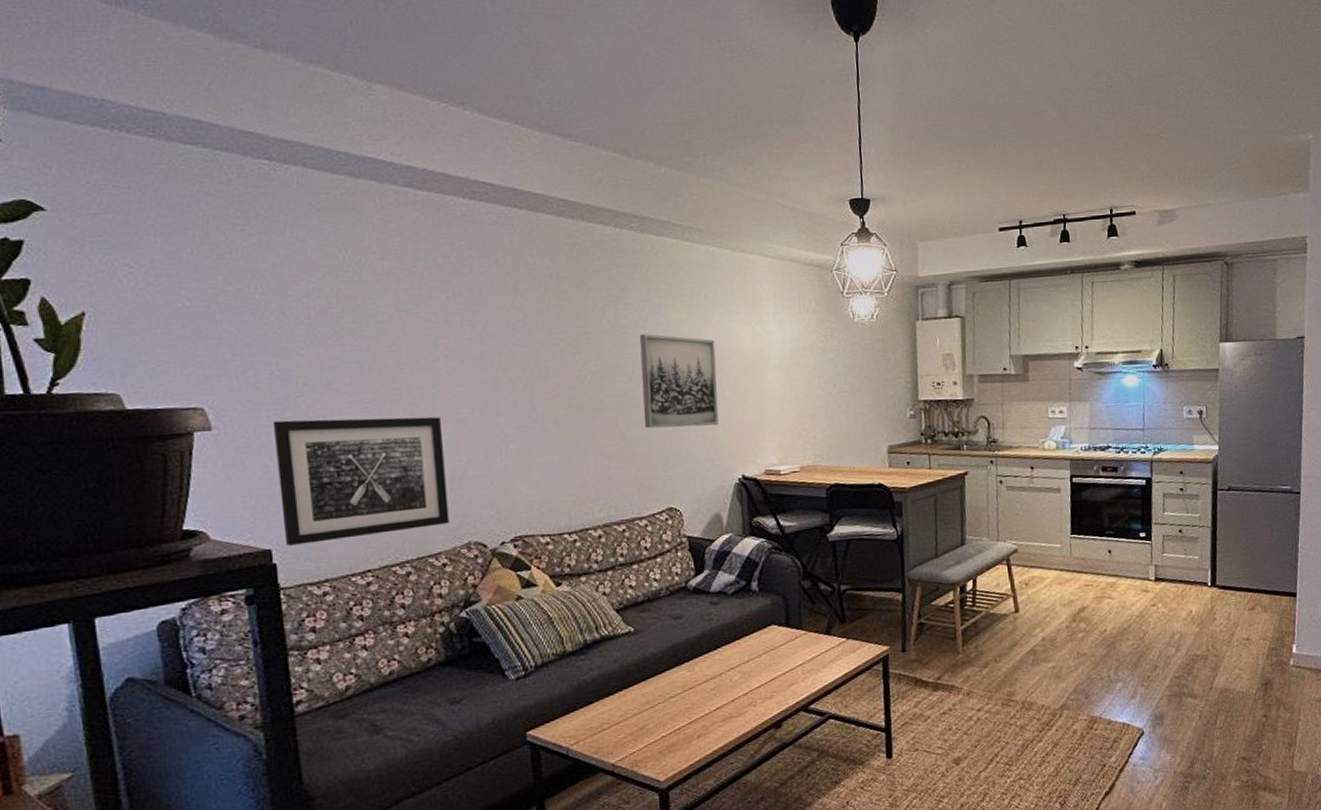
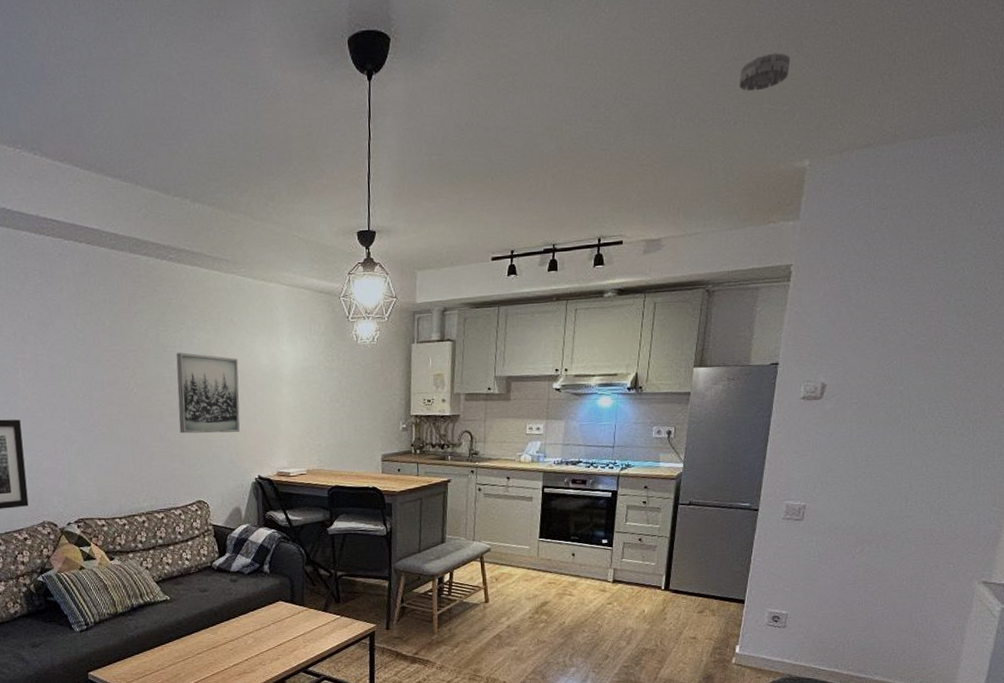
smoke detector: none [1237,30,1285,66] -> present [739,53,791,92]

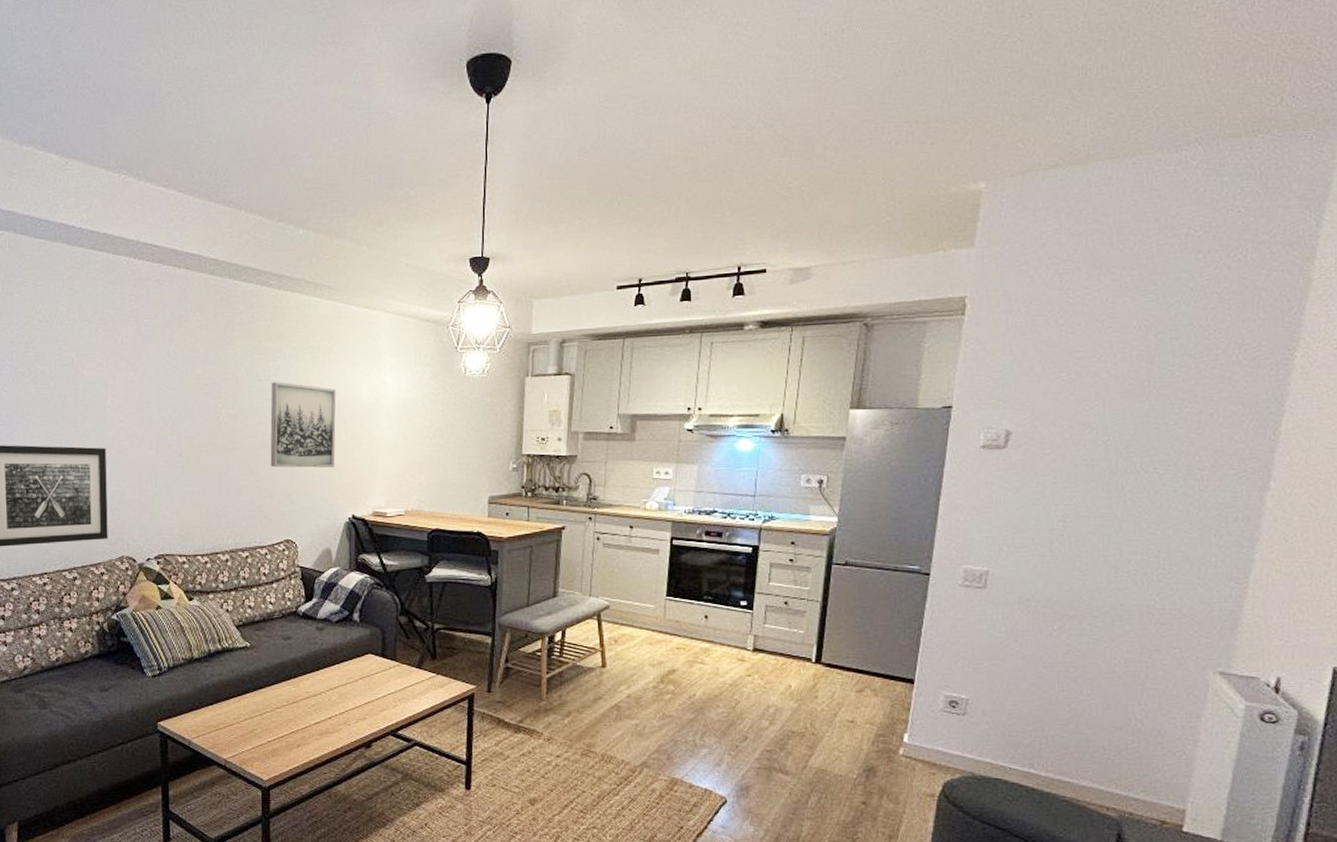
smoke detector: present [739,53,791,92] -> none [900,68,961,110]

